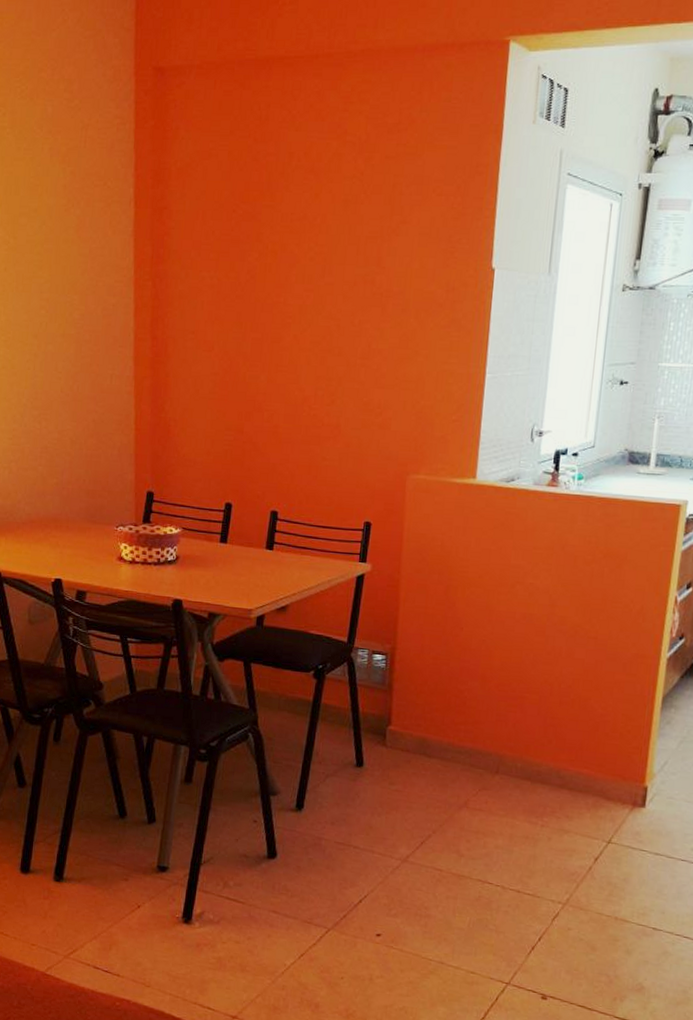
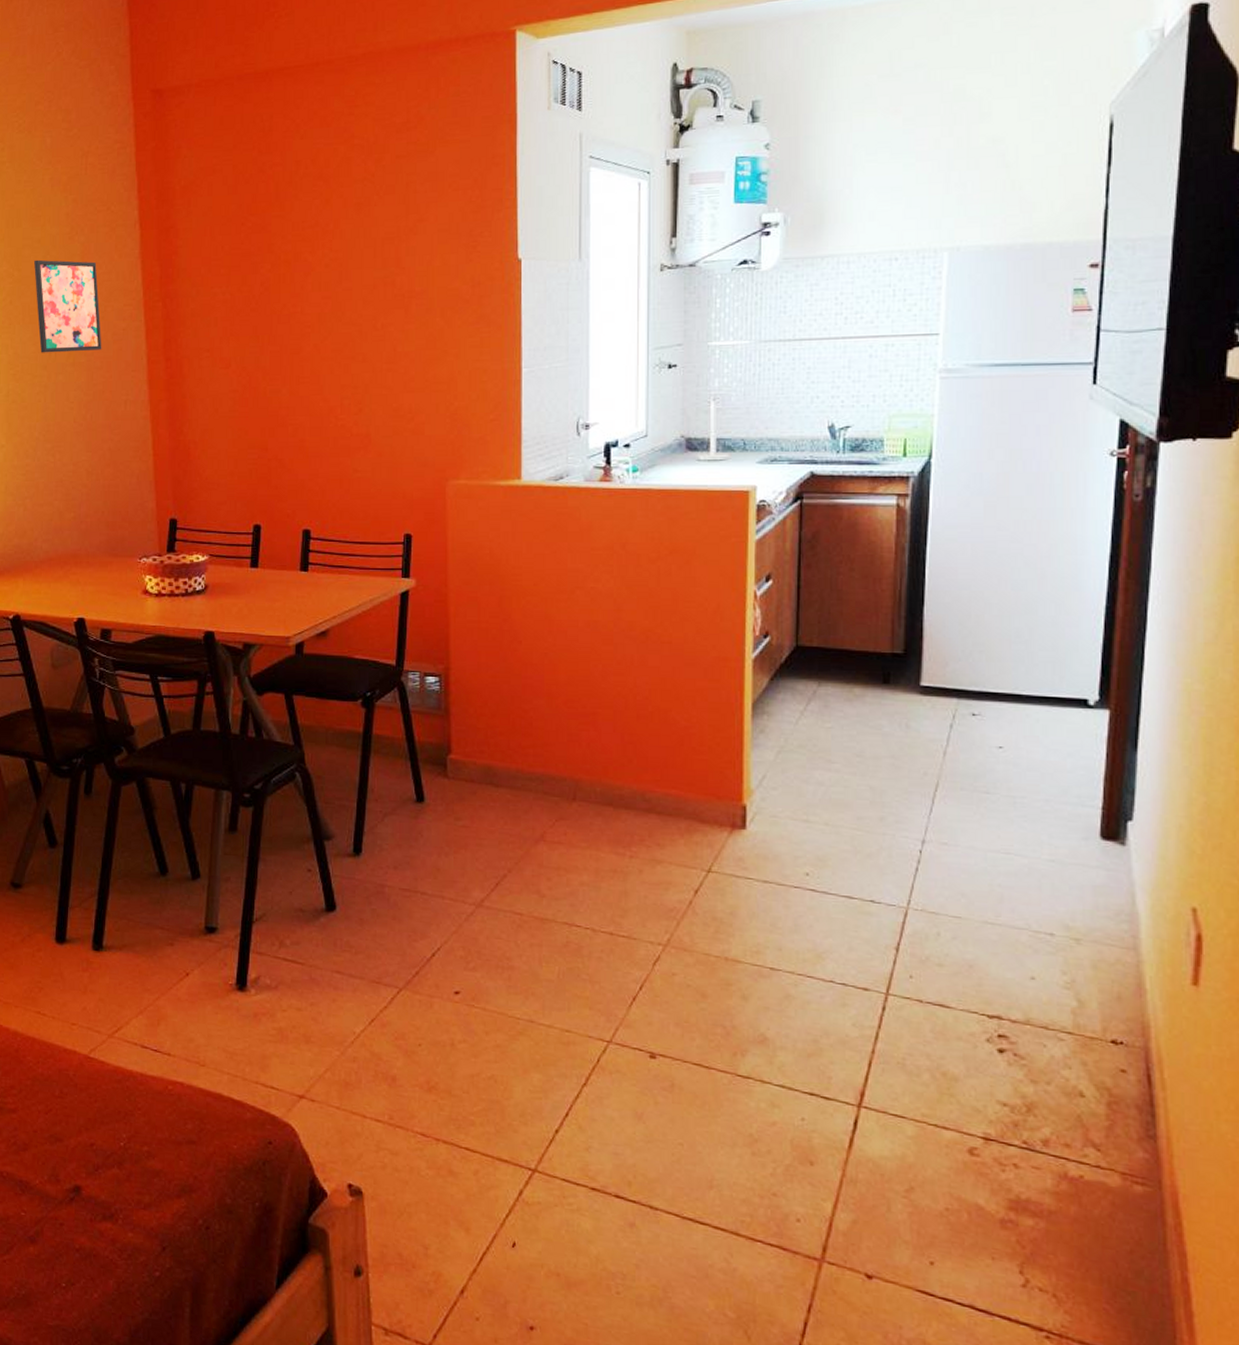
wall art: none [29,229,92,324] -> present [33,259,102,353]

